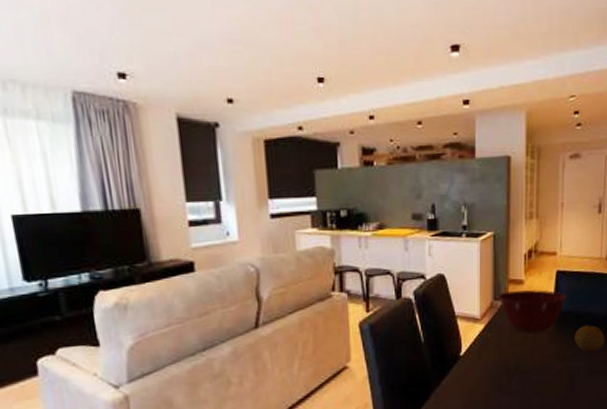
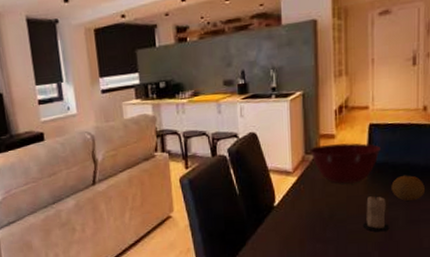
candle: none [546,345,572,384] -> present [362,195,390,232]

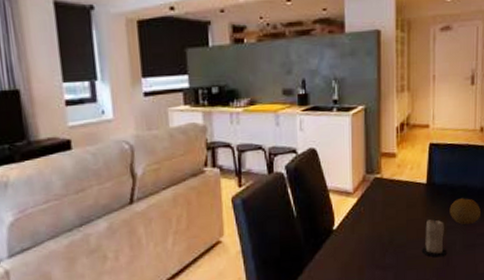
mixing bowl: present [310,143,380,184] -> none [371,162,440,207]

